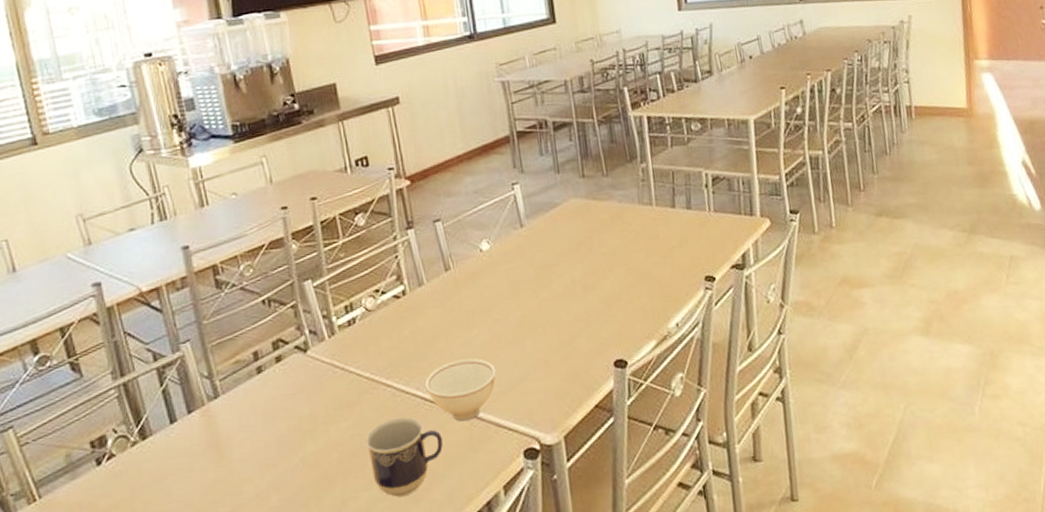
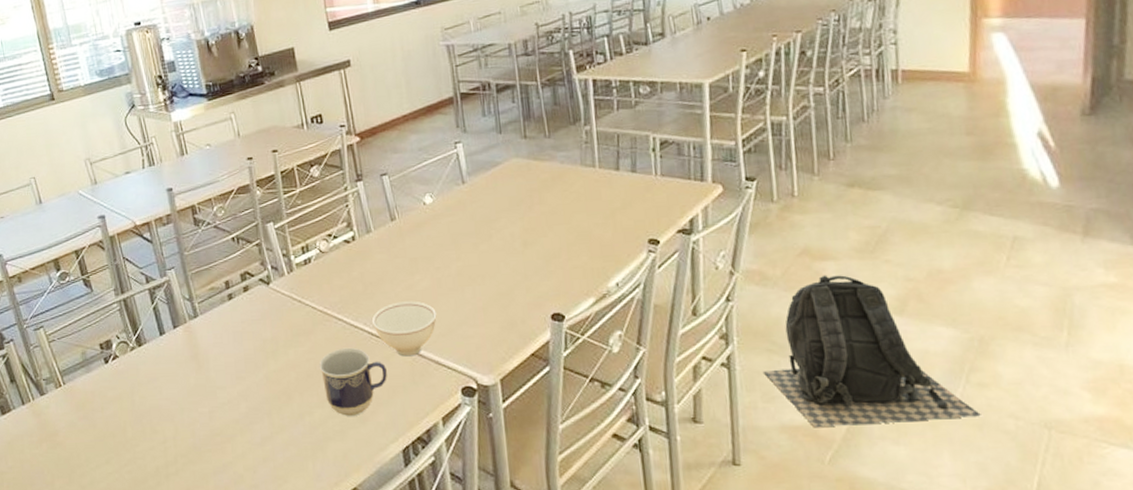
backpack: none [815,301,997,454] -> present [764,275,981,428]

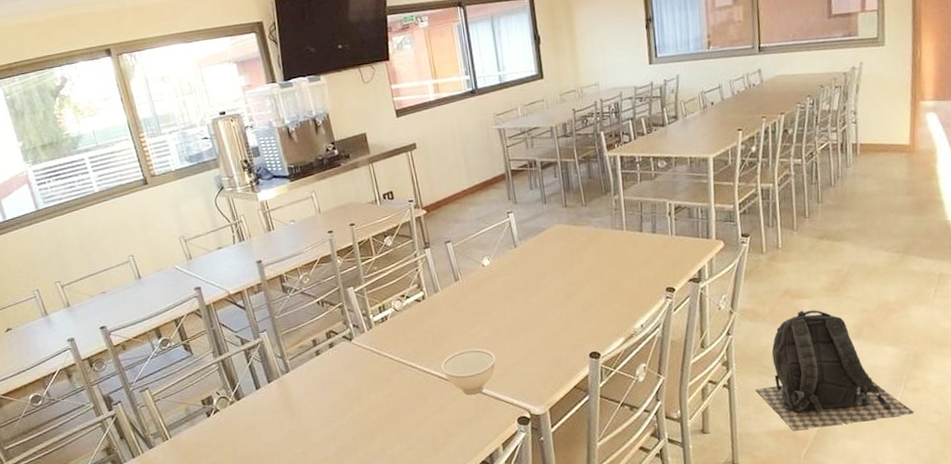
cup: present [319,347,387,416] -> none [397,390,456,448]

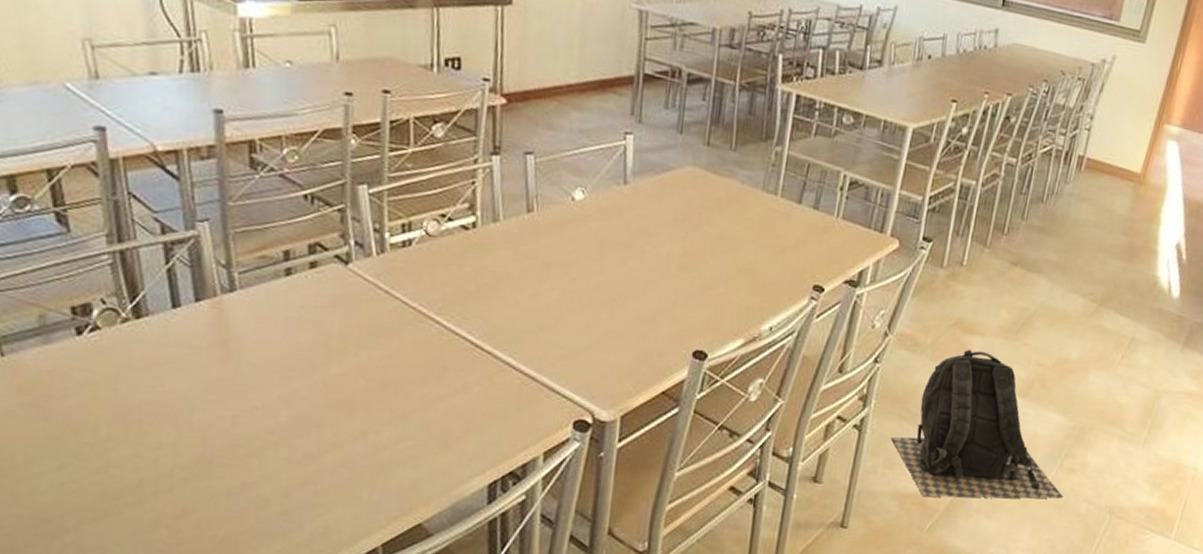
bowl: present [441,348,496,395] -> none [478,311,562,378]

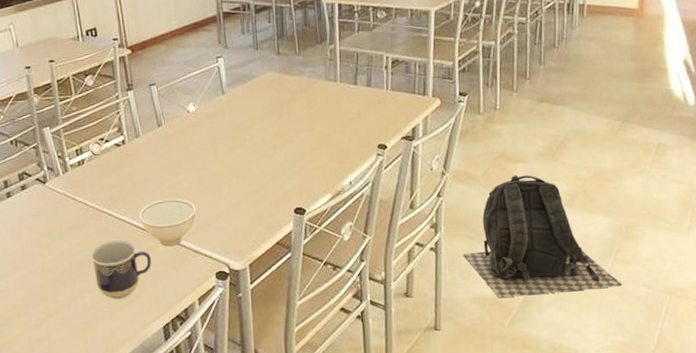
cup: none [399,357,487,440] -> present [90,239,151,299]
bowl: none [478,311,562,378] -> present [138,198,196,247]

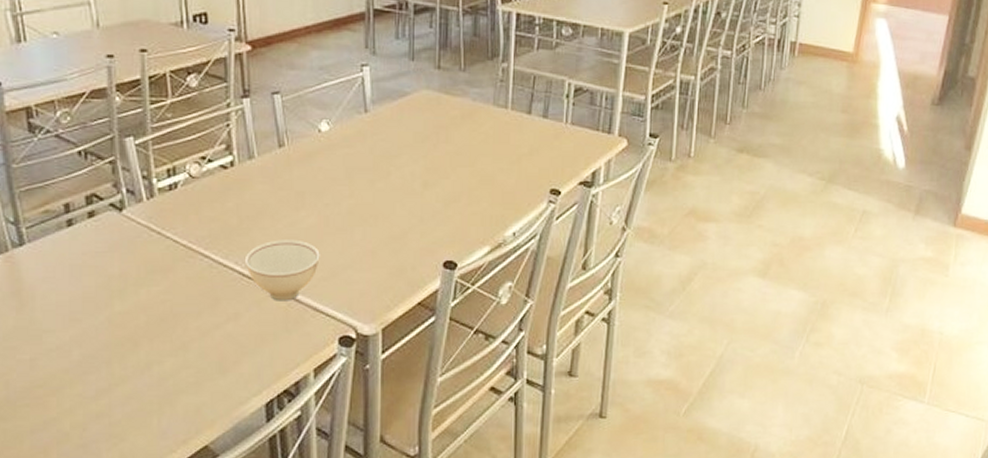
cup: present [90,239,151,299] -> none [176,289,256,366]
backpack: present [463,174,623,299] -> none [640,236,813,382]

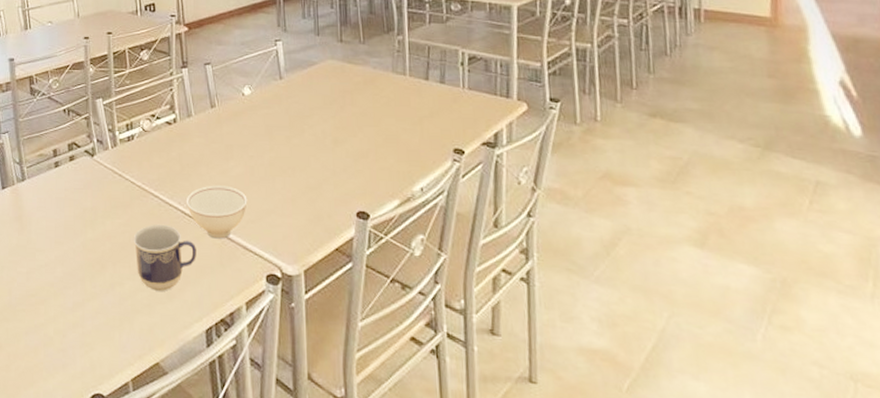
cup: none [176,289,256,366] -> present [133,224,196,291]

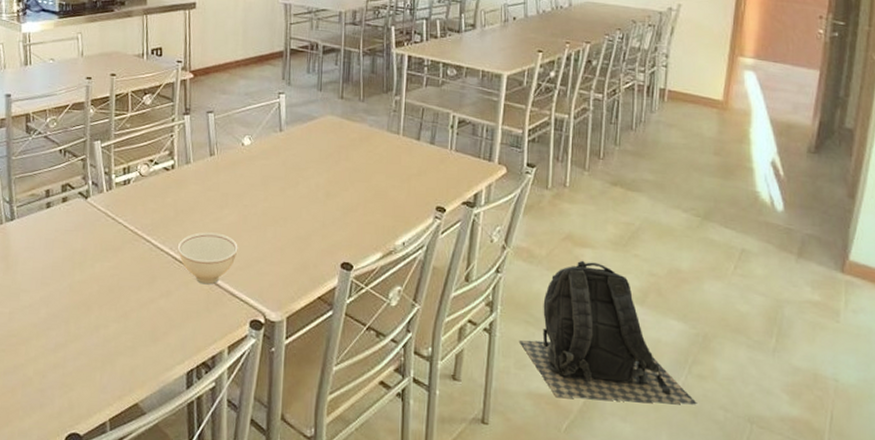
cup: present [133,224,196,291] -> none [121,268,184,334]
backpack: none [563,200,784,361] -> present [520,260,697,405]

